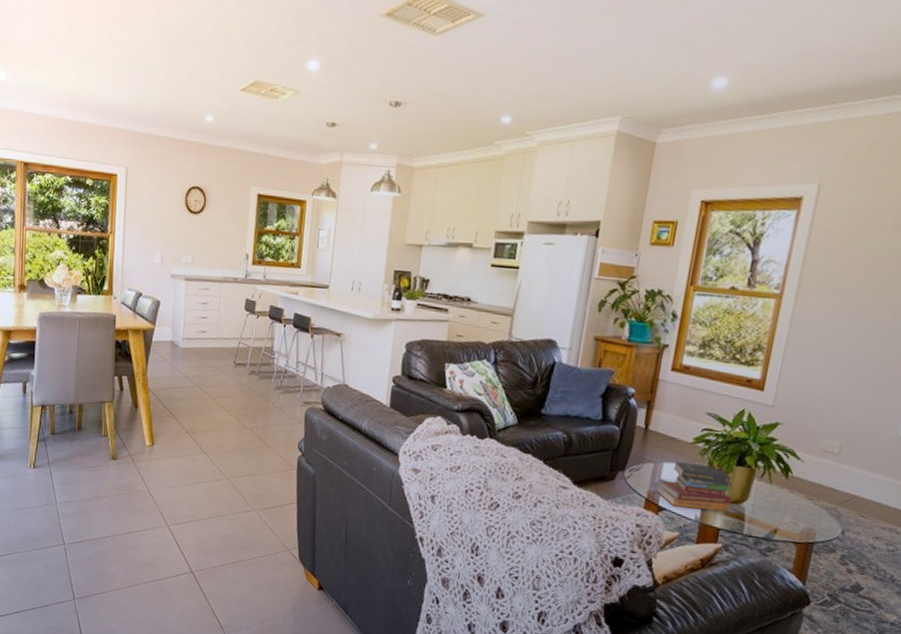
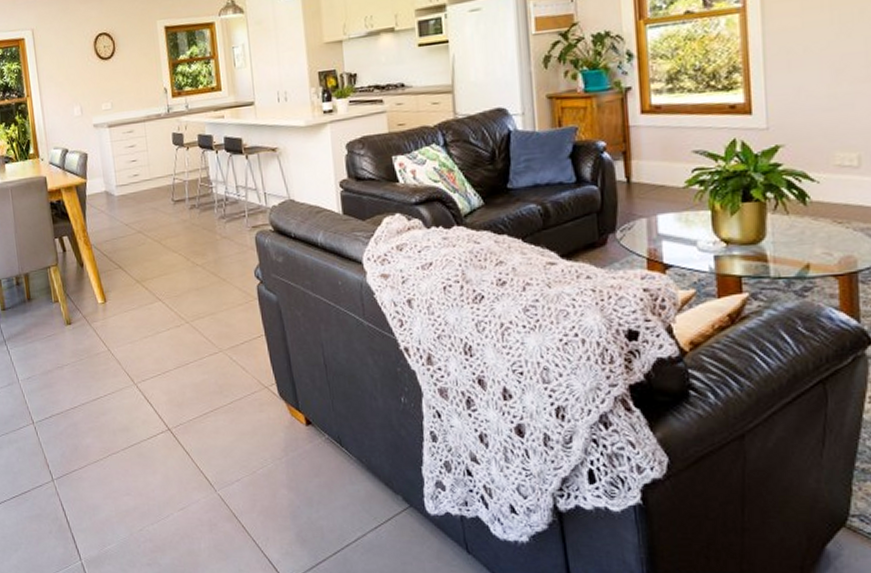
books: present [656,460,733,512] -> none [657,207,748,261]

